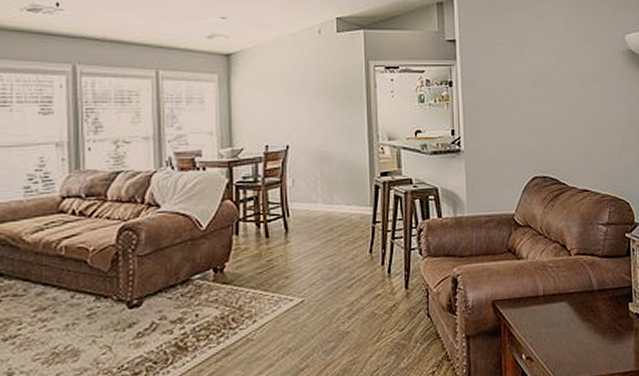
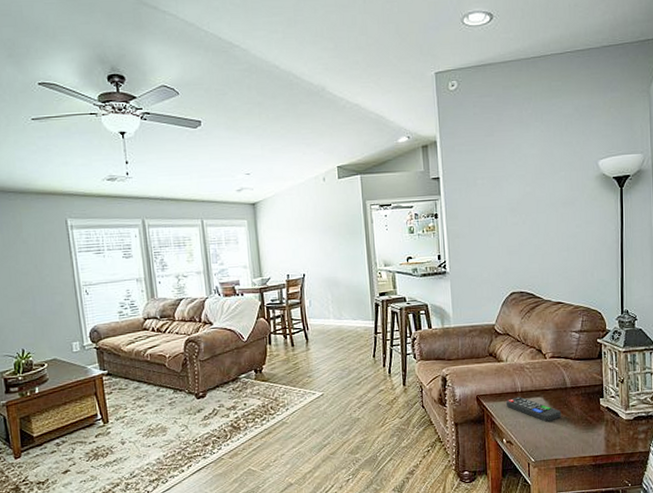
remote control: none [527,301,588,332] -> present [507,396,562,422]

